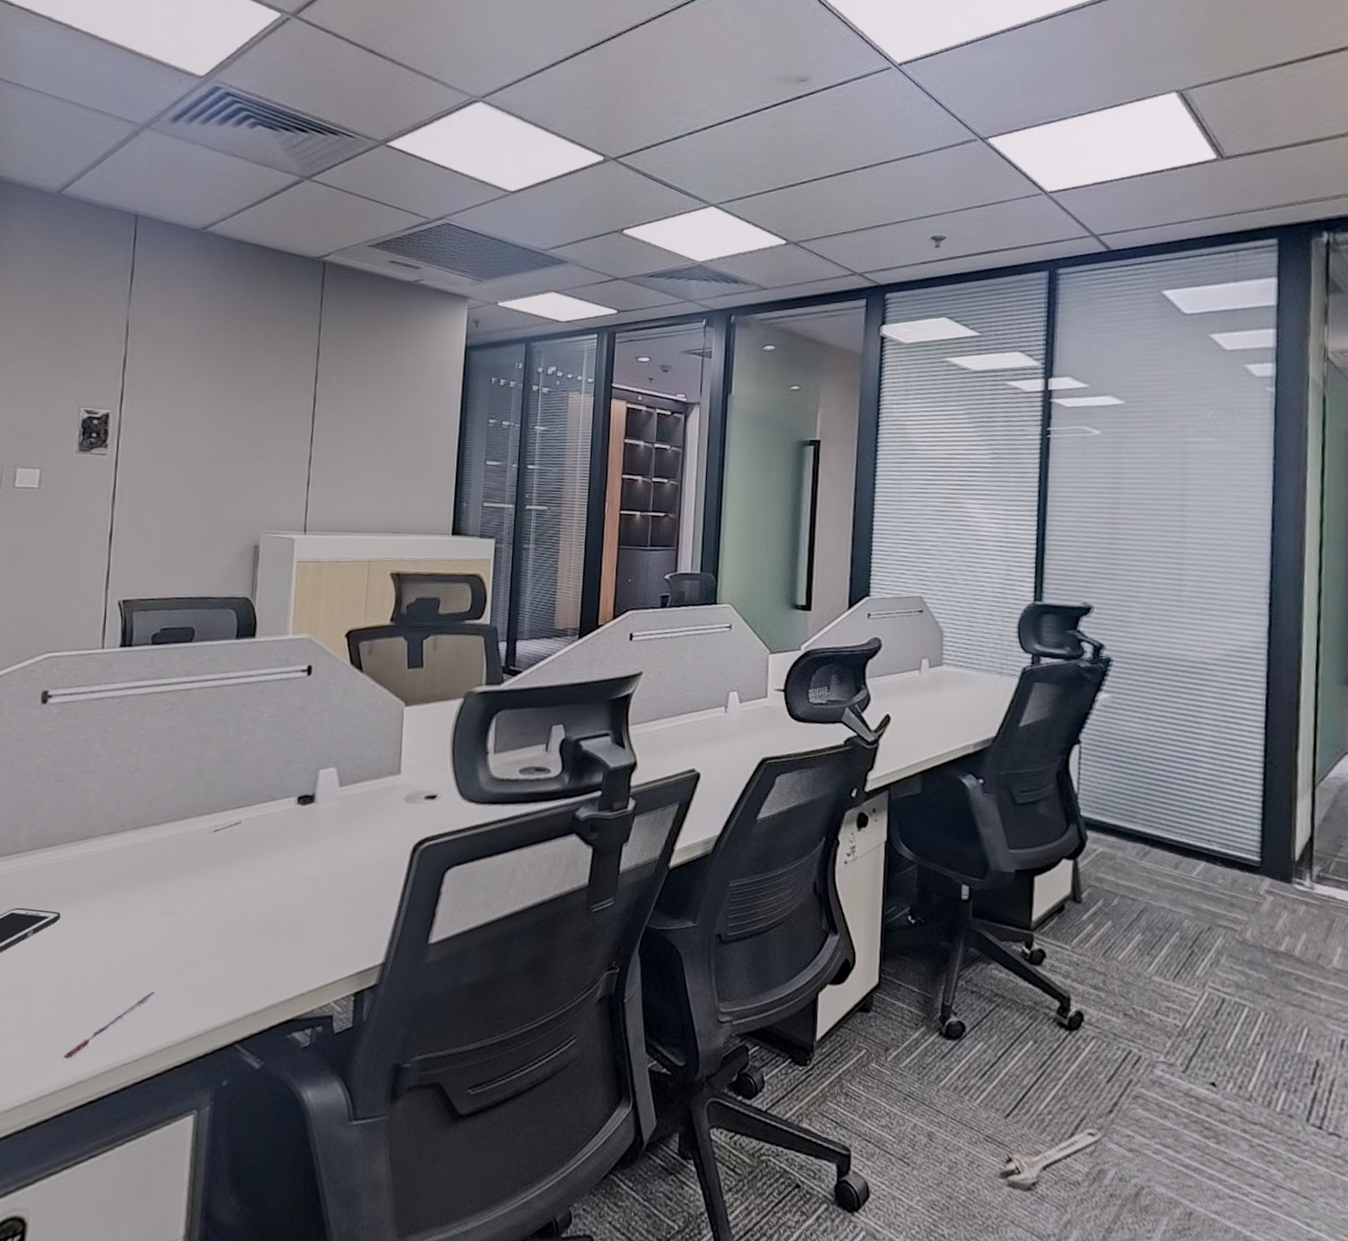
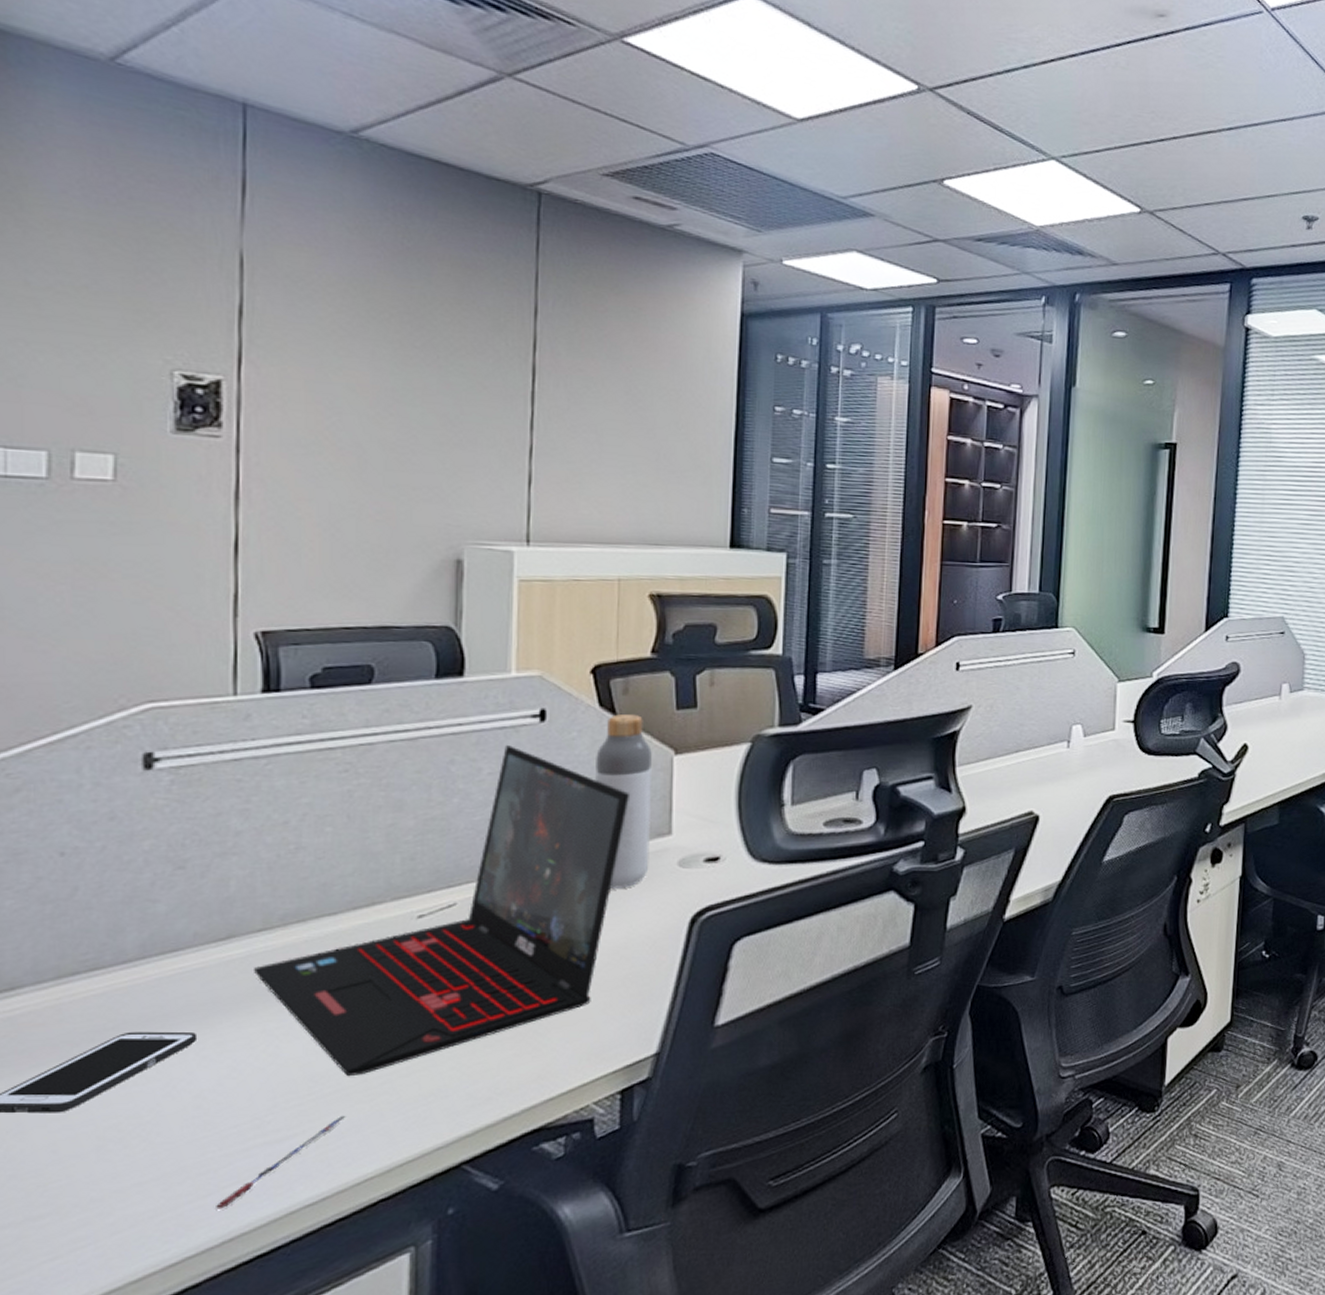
laptop: none [101,694,370,960] -> present [254,745,629,1077]
bottle: none [345,671,388,818] -> present [594,713,652,888]

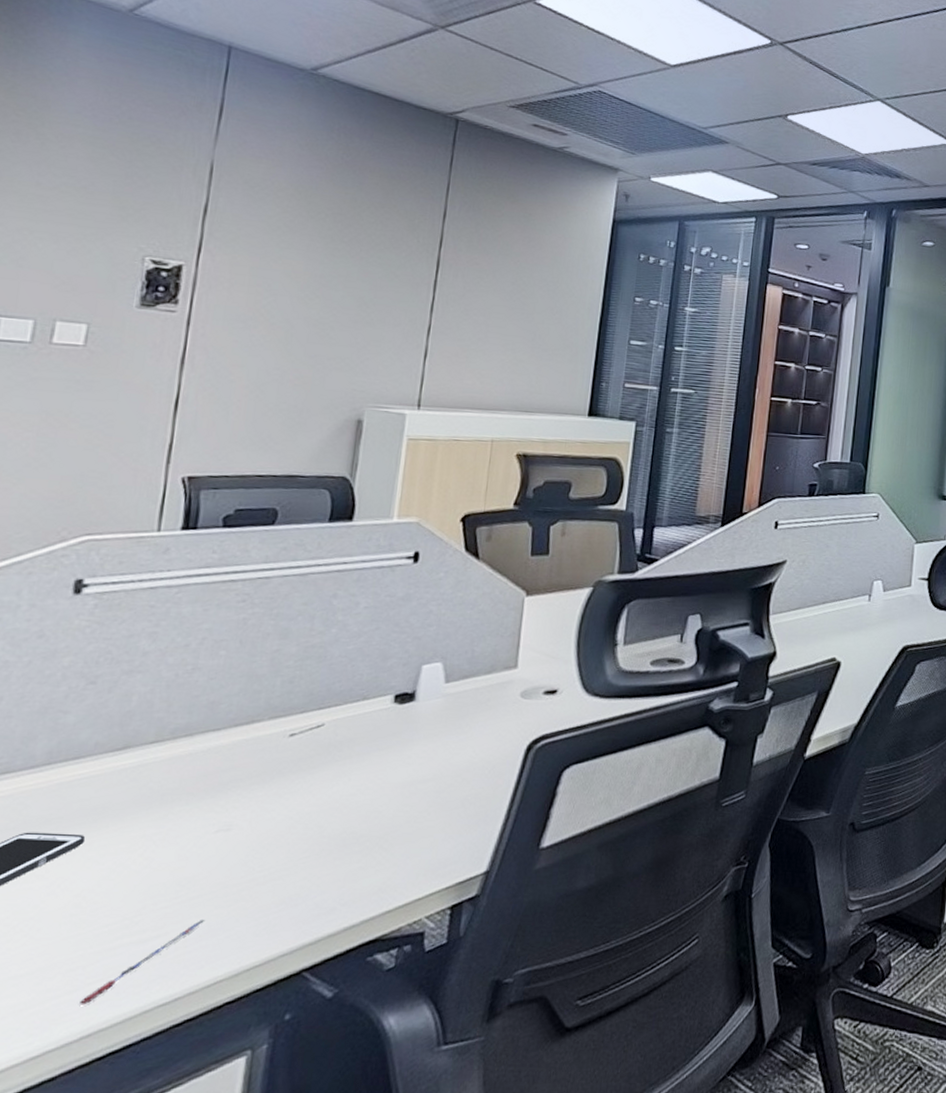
laptop: present [254,745,629,1077] -> none [142,583,484,883]
bottle: present [594,713,652,888] -> none [456,558,507,716]

